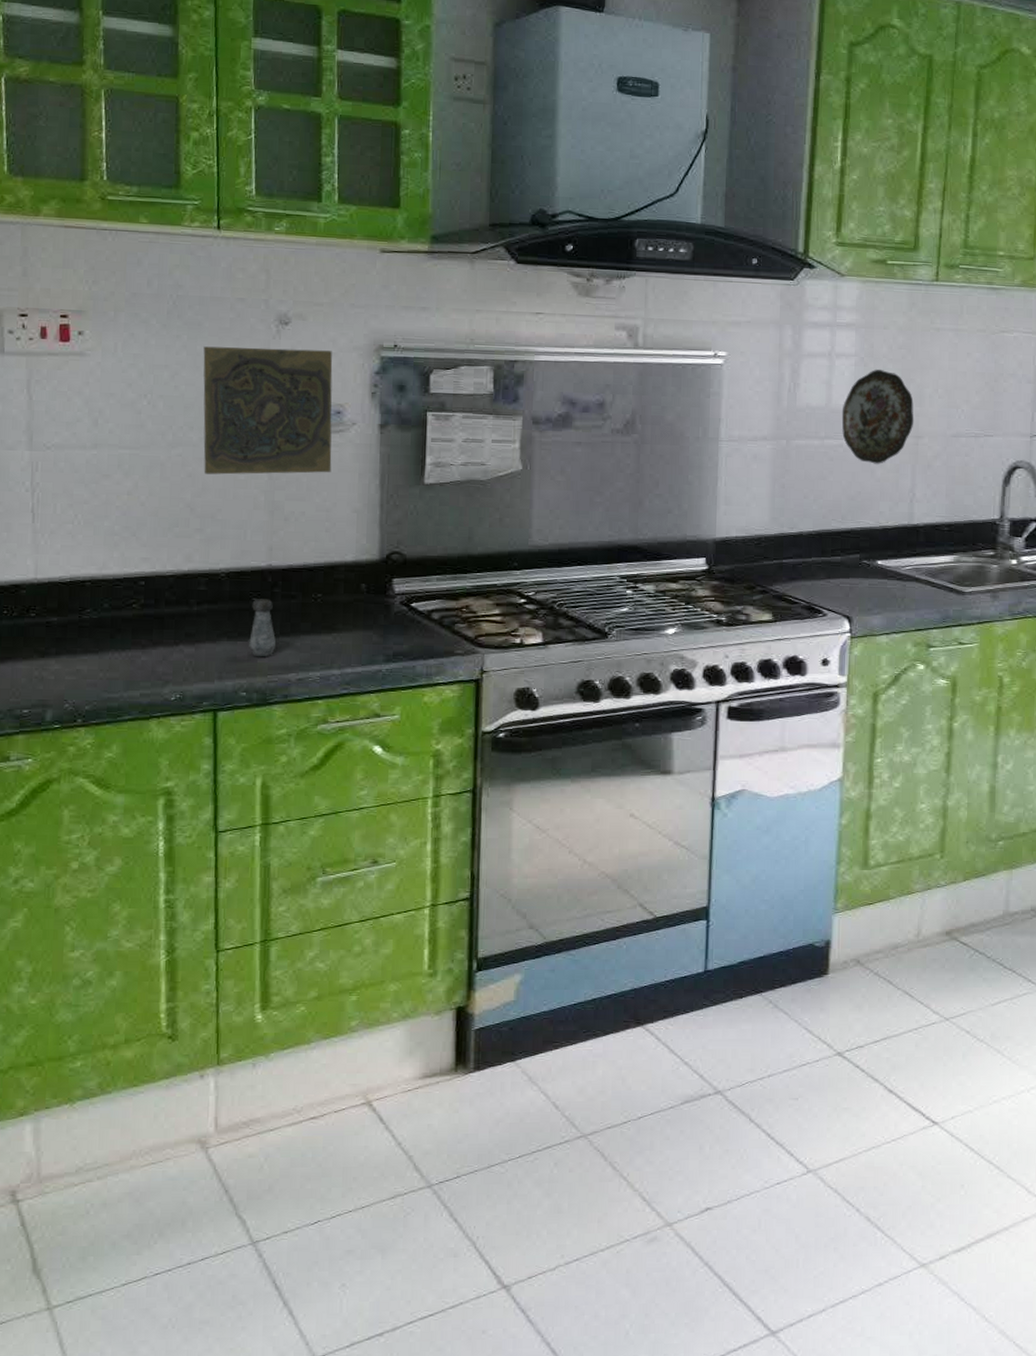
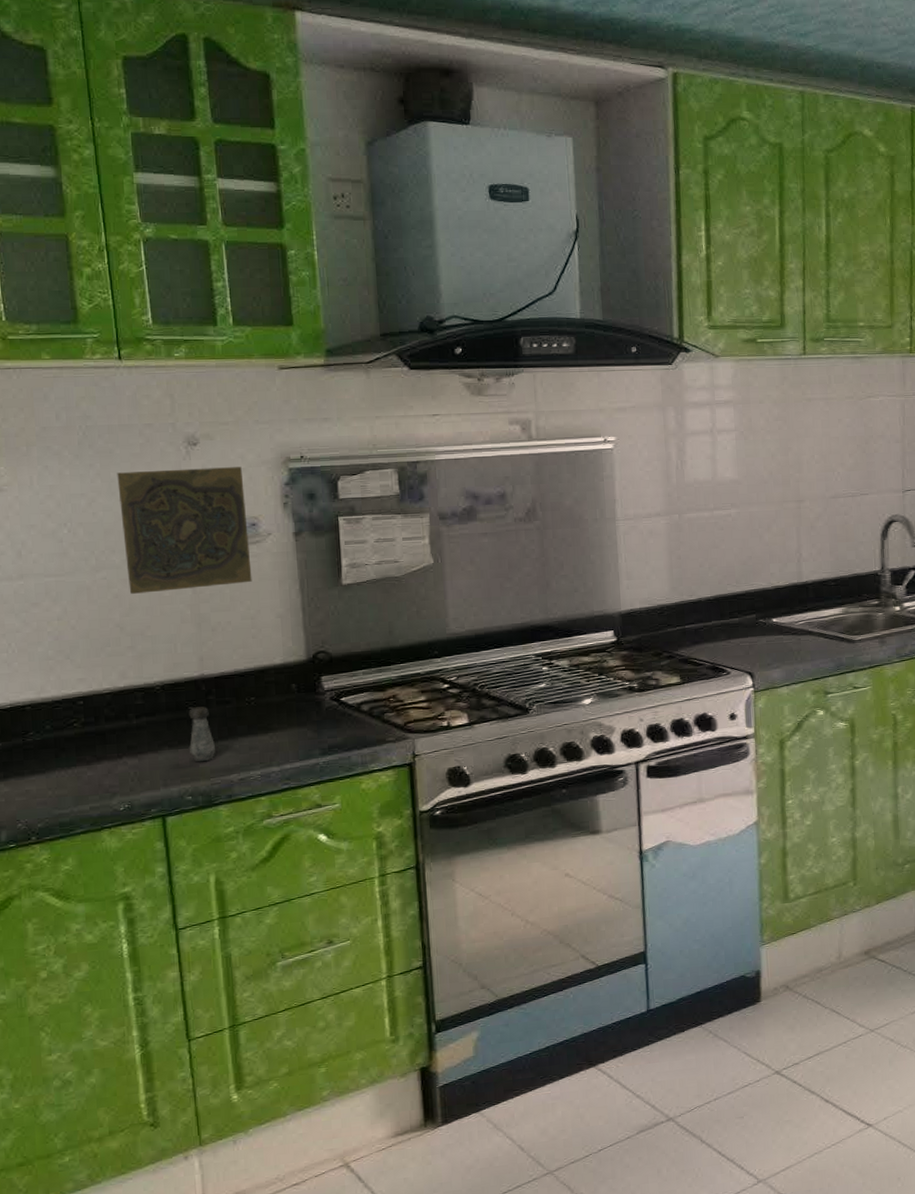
decorative plate: present [841,370,914,464] -> none [727,442,795,530]

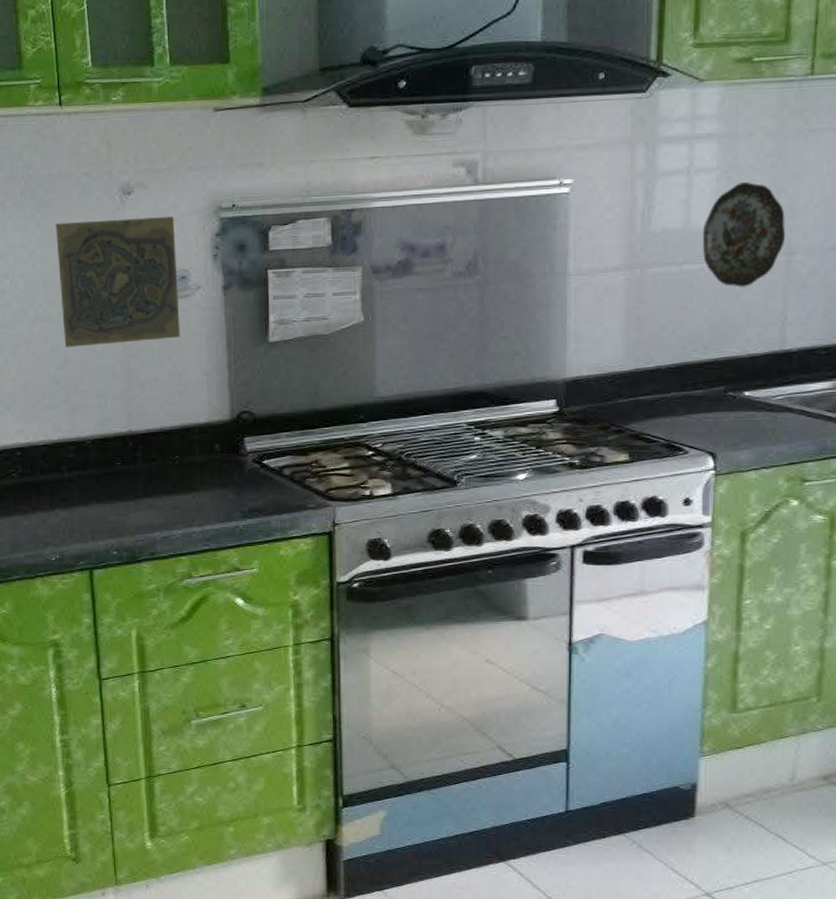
salt shaker: present [189,706,216,762] -> none [116,463,141,518]
decorative plate: none [727,442,795,530] -> present [702,182,786,287]

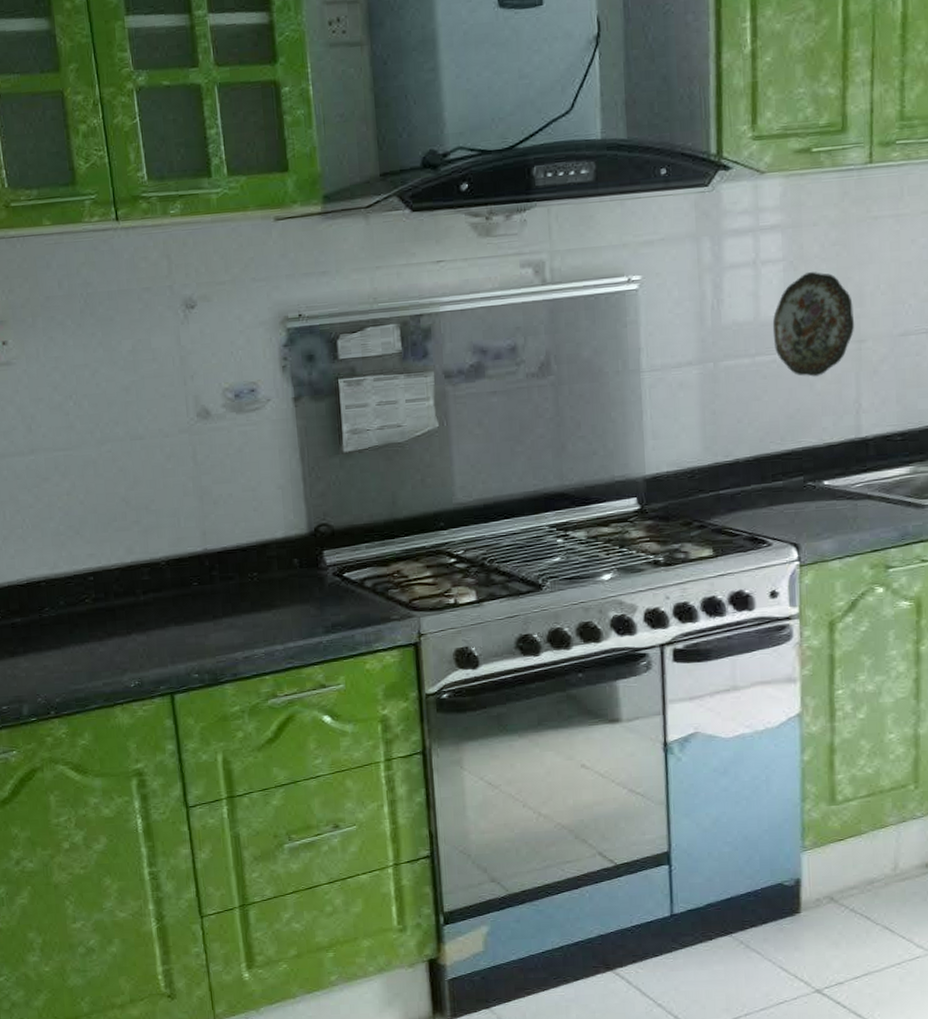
decorative tile: present [55,216,180,347] -> none [118,329,252,467]

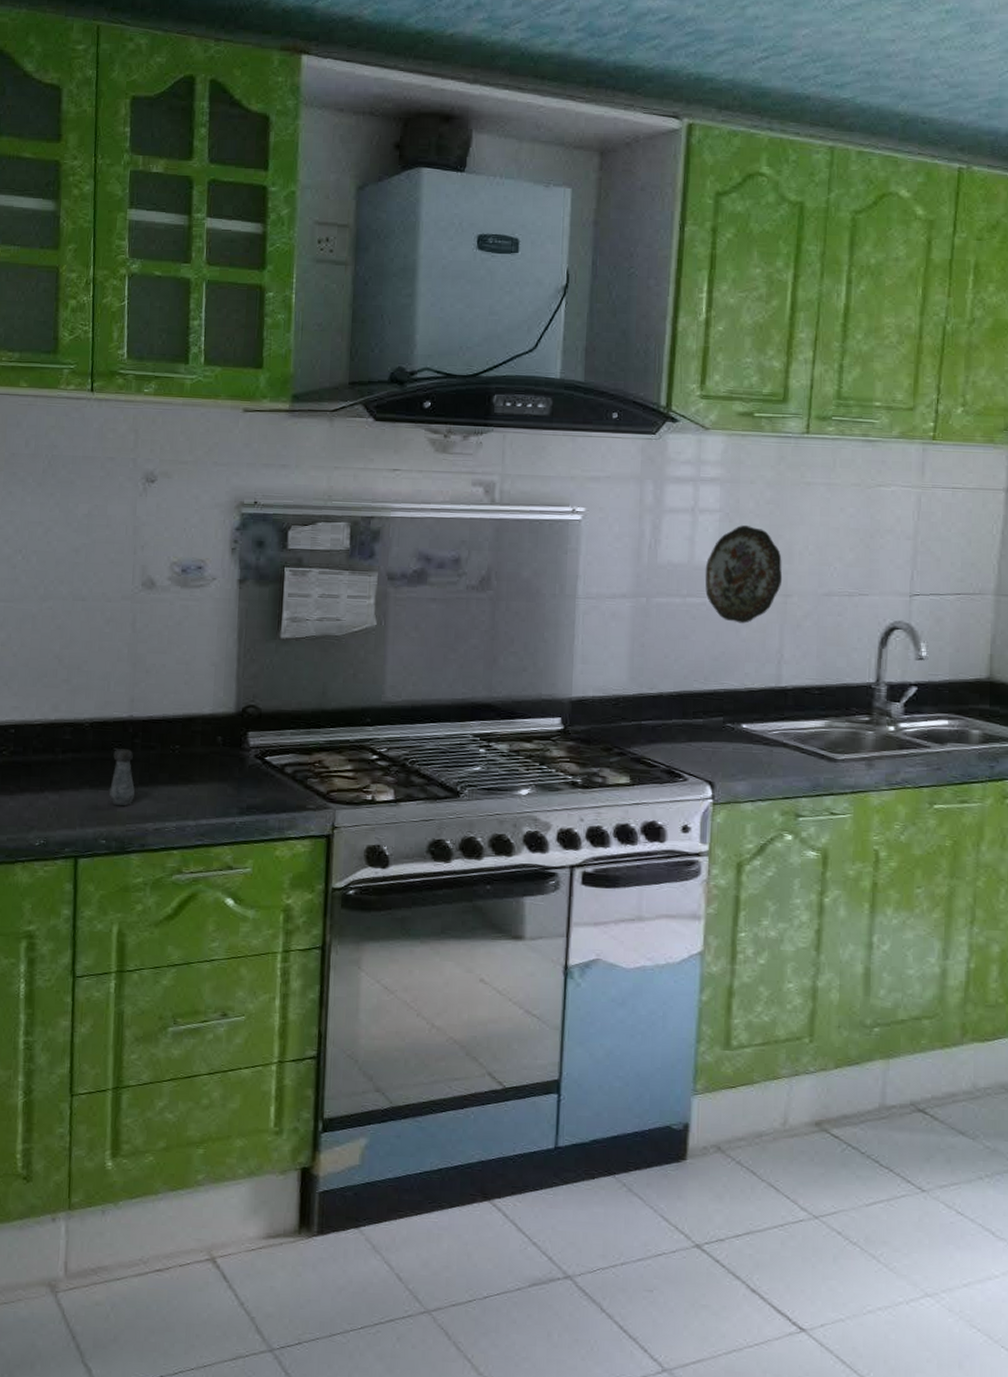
salt shaker: none [193,582,221,640] -> present [109,749,136,806]

